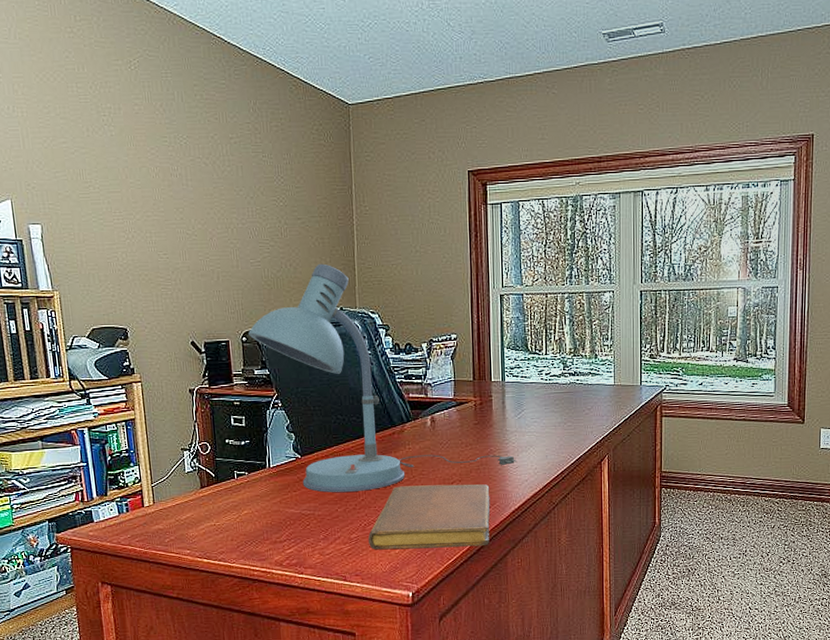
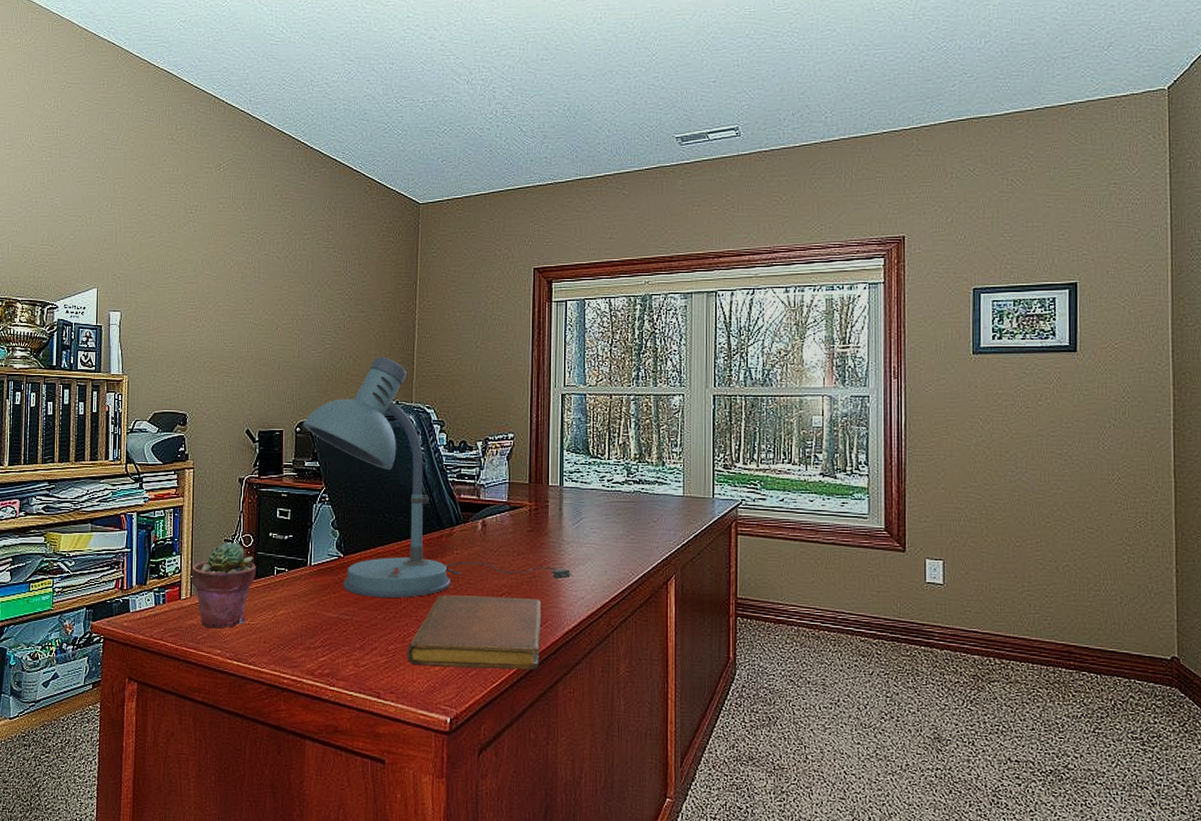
potted succulent: none [151,450,217,532] -> present [191,541,257,629]

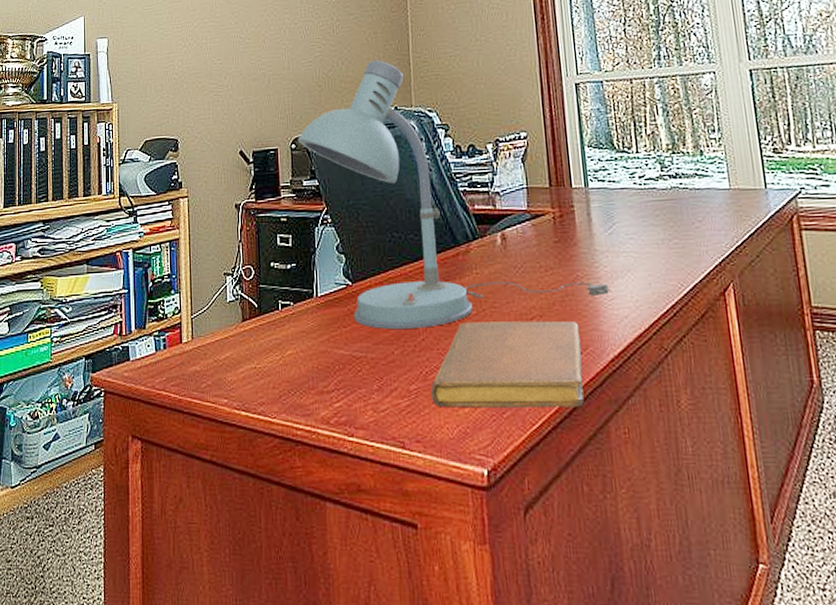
potted succulent: present [191,541,257,629] -> none [191,275,260,375]

